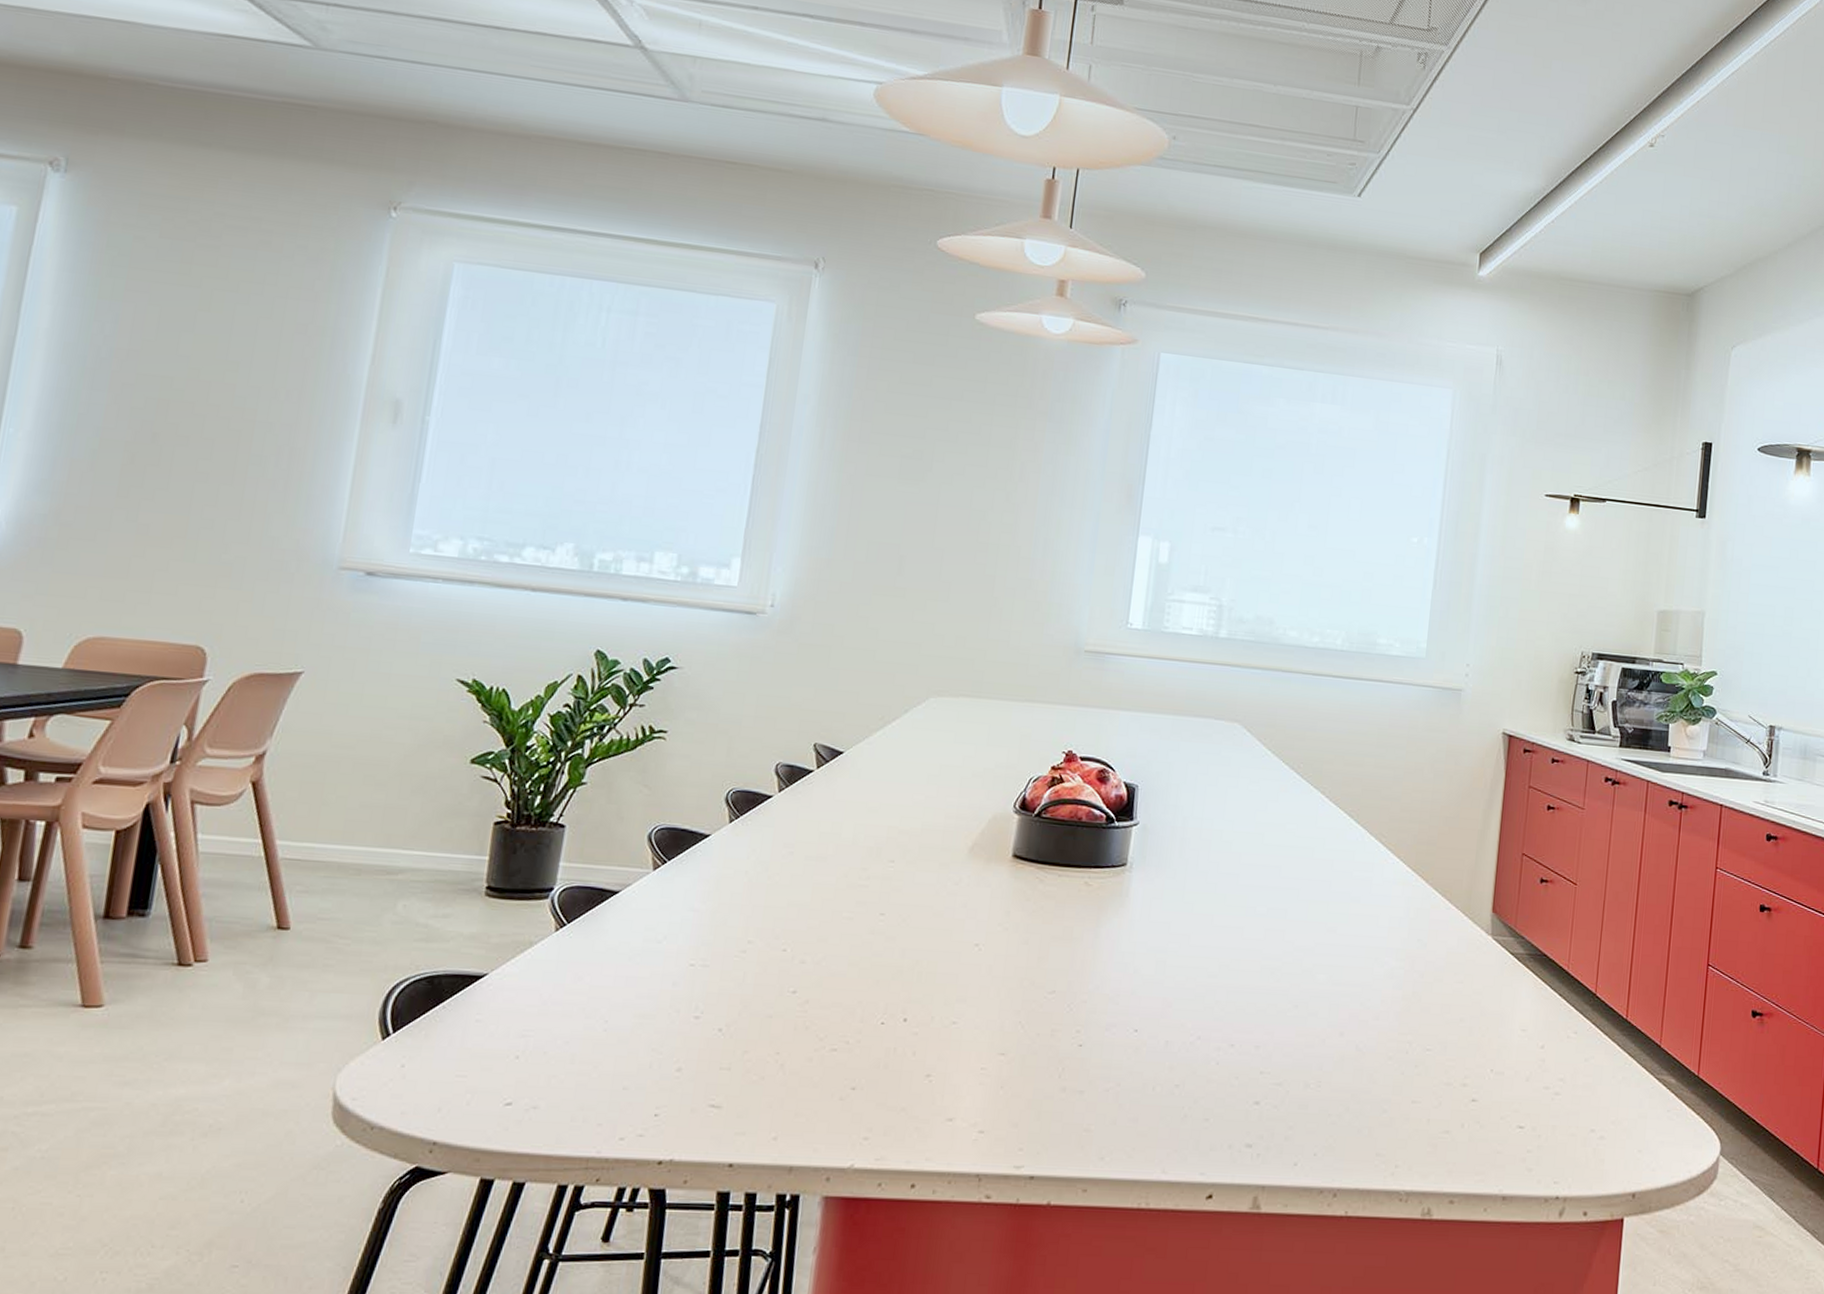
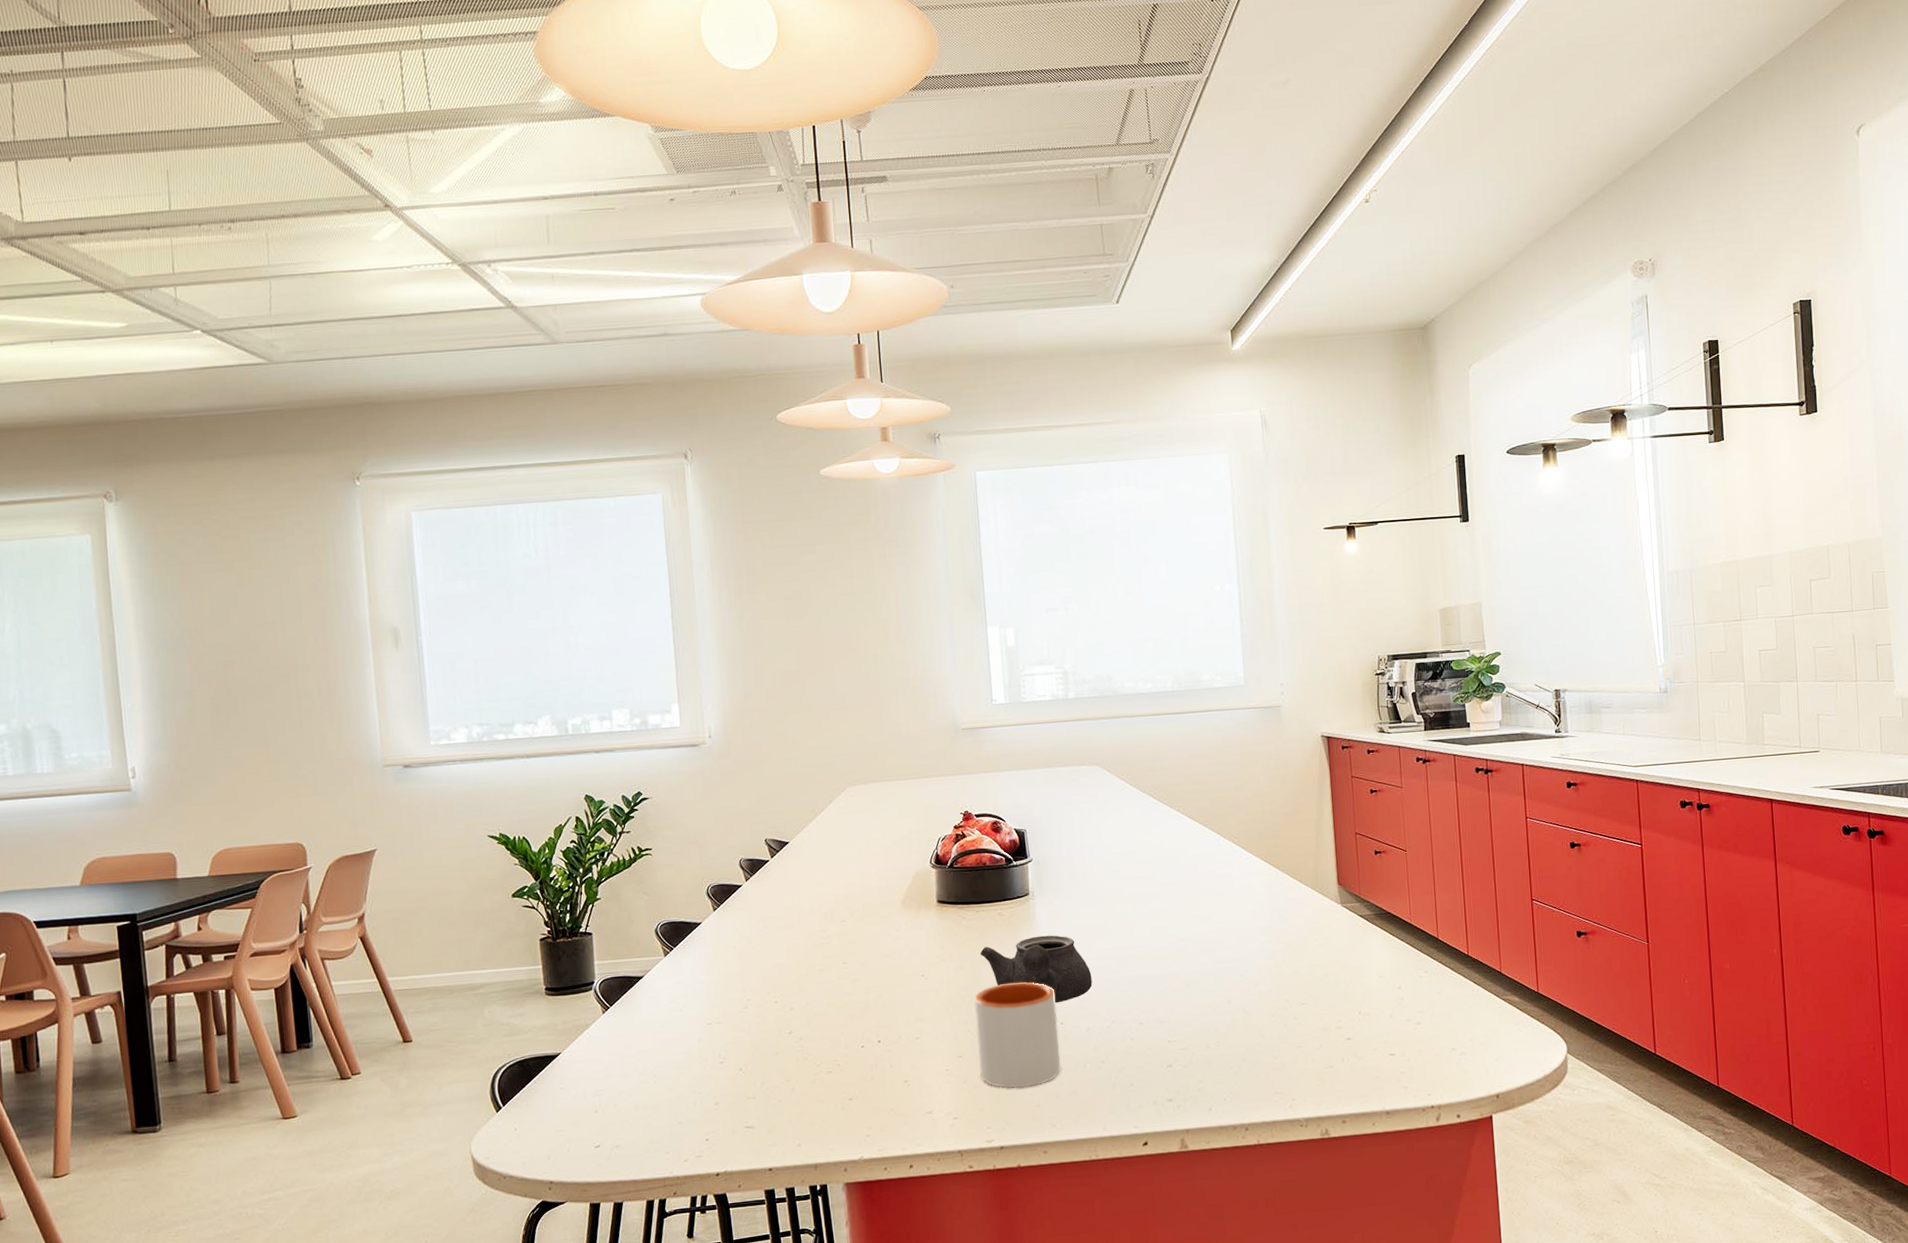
mug: none [1023,970,1135,1106] -> present [974,982,1061,1088]
teapot: none [1052,917,1184,1005] -> present [979,935,1092,1003]

